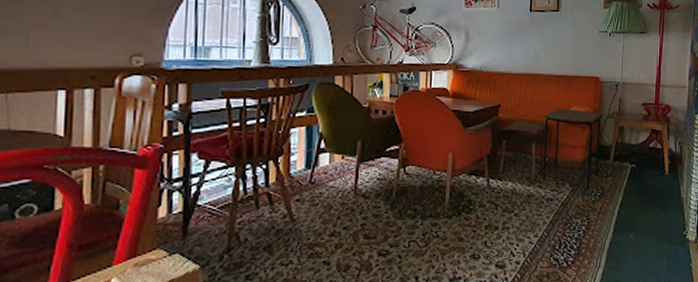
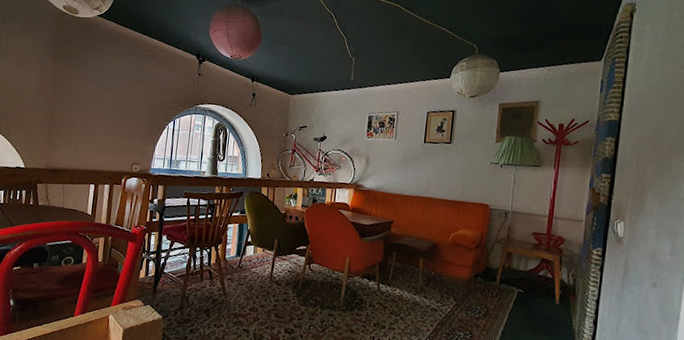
side table: present [542,109,603,188] -> none [428,230,490,306]

